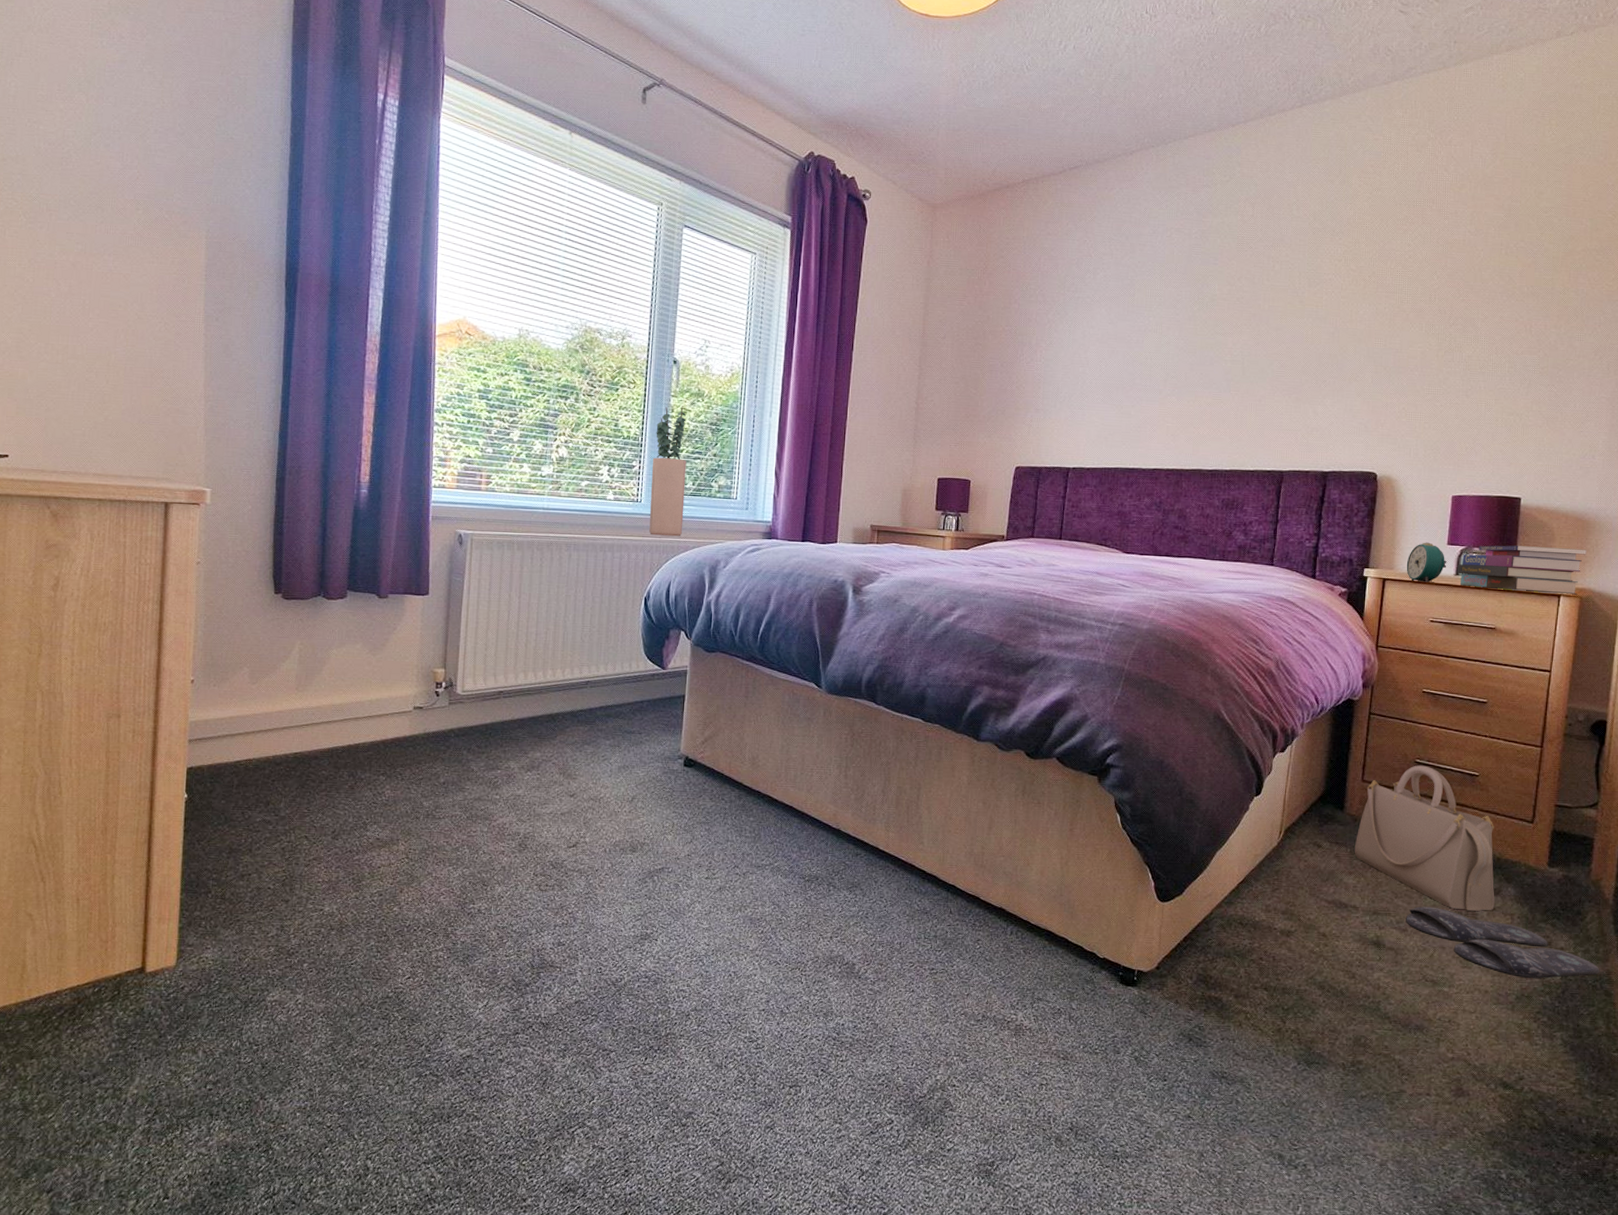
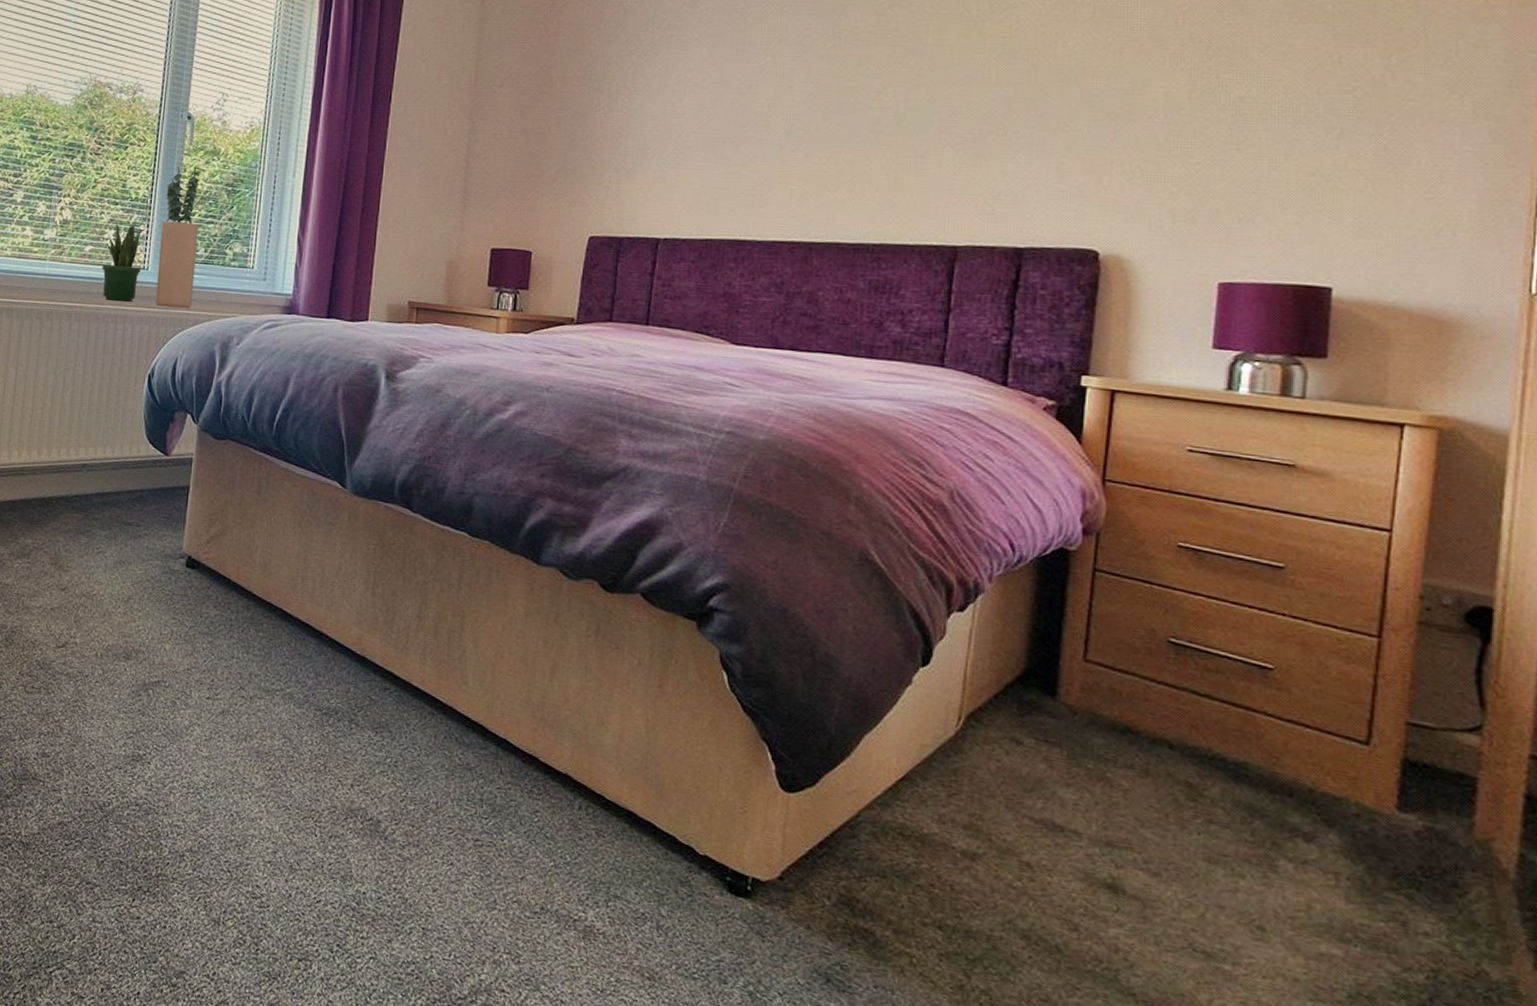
planter: none [598,458,635,533] -> present [101,221,141,303]
handbag: present [1354,765,1495,911] -> none [1073,646,1307,863]
alarm clock: present [1406,542,1447,583] -> none [1147,343,1213,399]
slippers: present [1406,906,1600,978] -> none [1158,843,1497,981]
books: present [1457,545,1587,595] -> none [1229,351,1447,425]

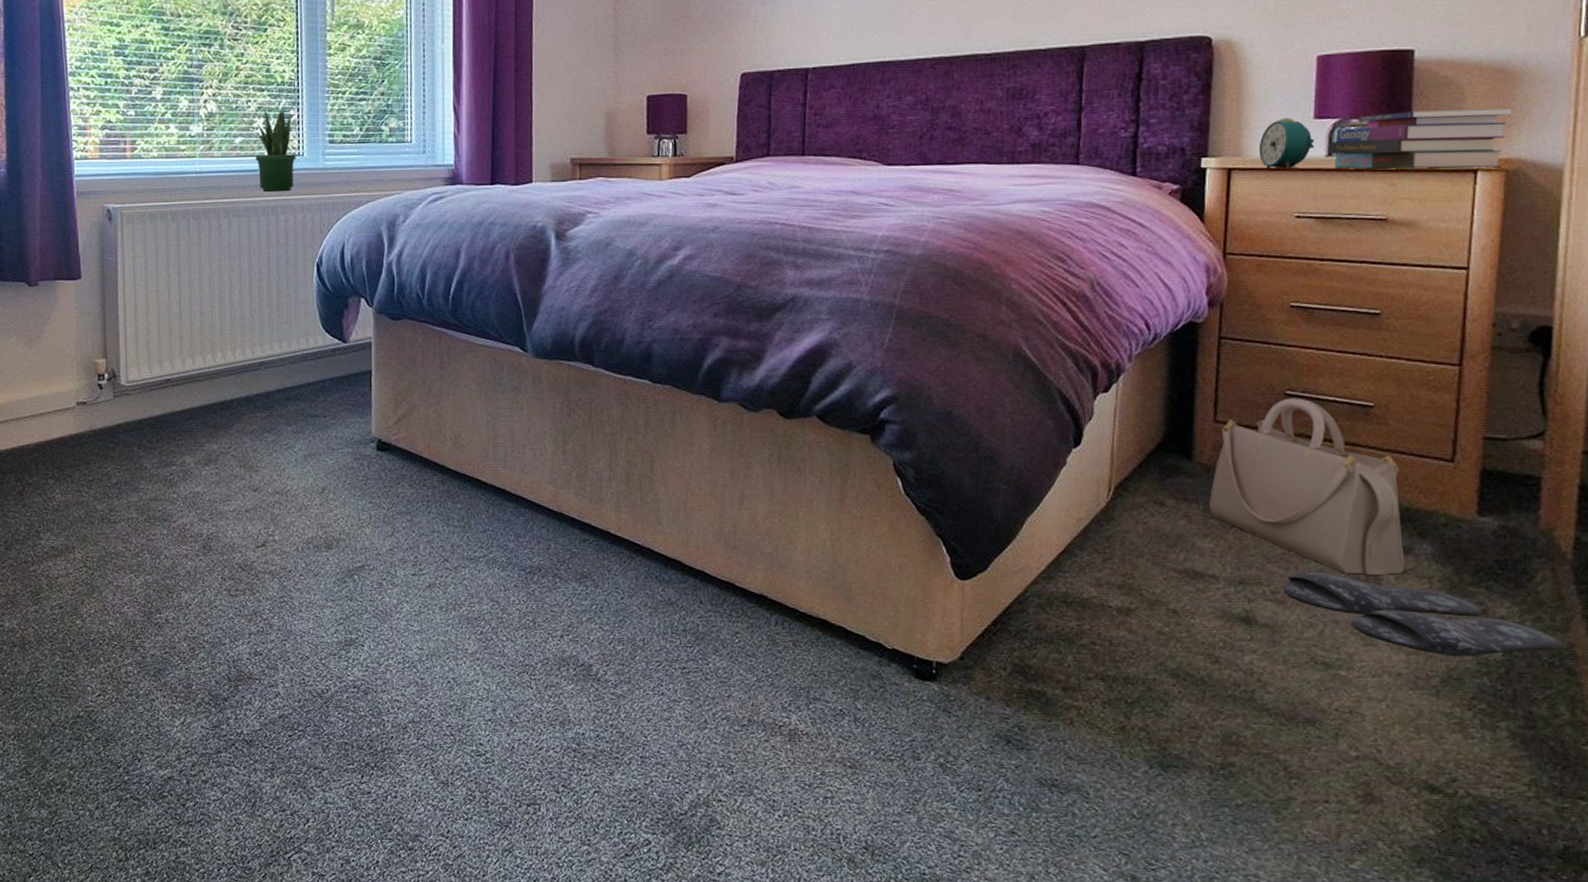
vase: present [156,165,200,309] -> none [312,41,353,192]
handbag: none [1073,646,1307,863] -> present [1208,398,1405,575]
alarm clock: none [1147,343,1213,399] -> present [1258,117,1315,169]
slippers: none [1158,843,1497,981] -> present [1283,572,1558,655]
books: none [1229,351,1447,425] -> present [1329,108,1512,169]

